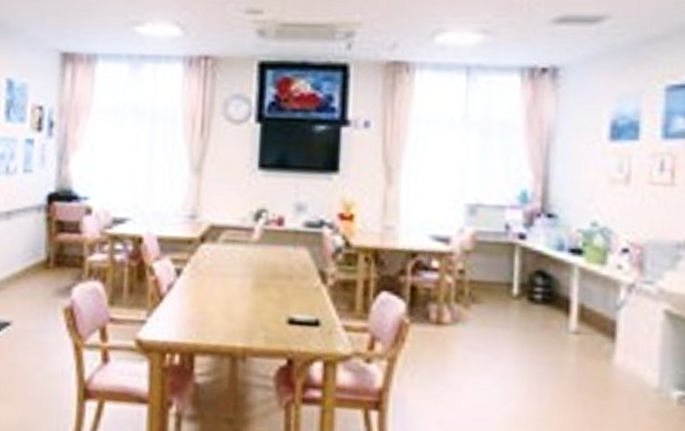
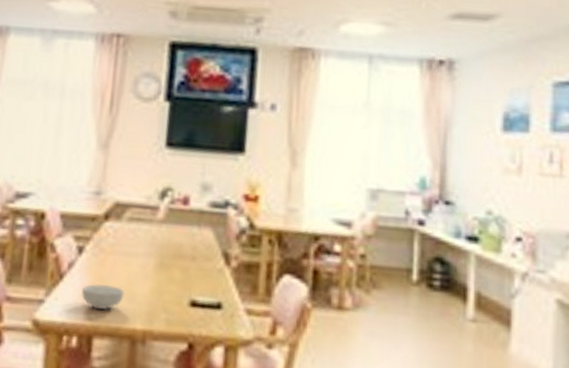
cereal bowl: none [182,304,223,330] -> present [82,284,124,311]

